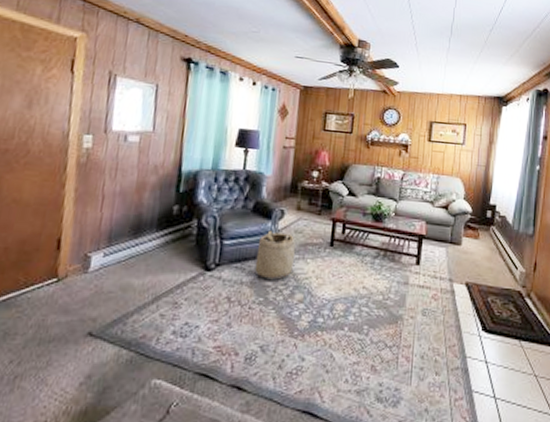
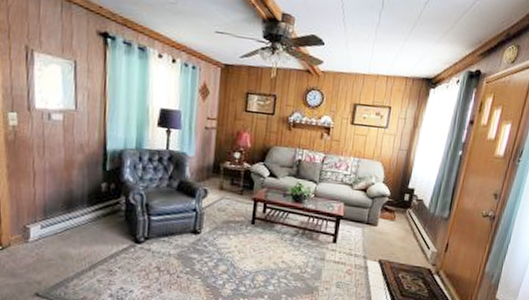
basket: present [254,230,296,280] -> none [181,208,219,253]

